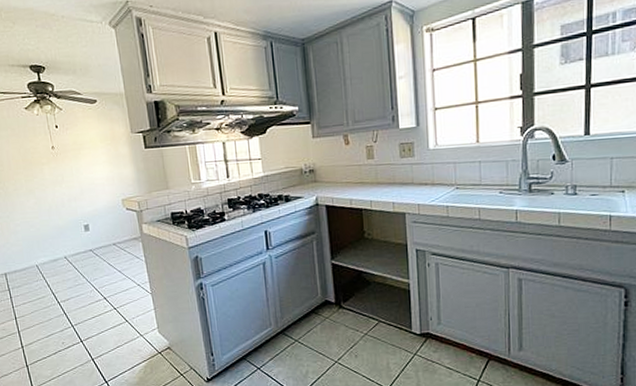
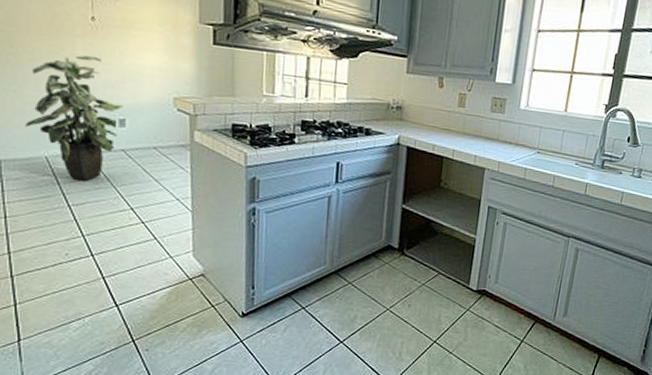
indoor plant: none [17,177,86,281] -> present [25,55,123,182]

